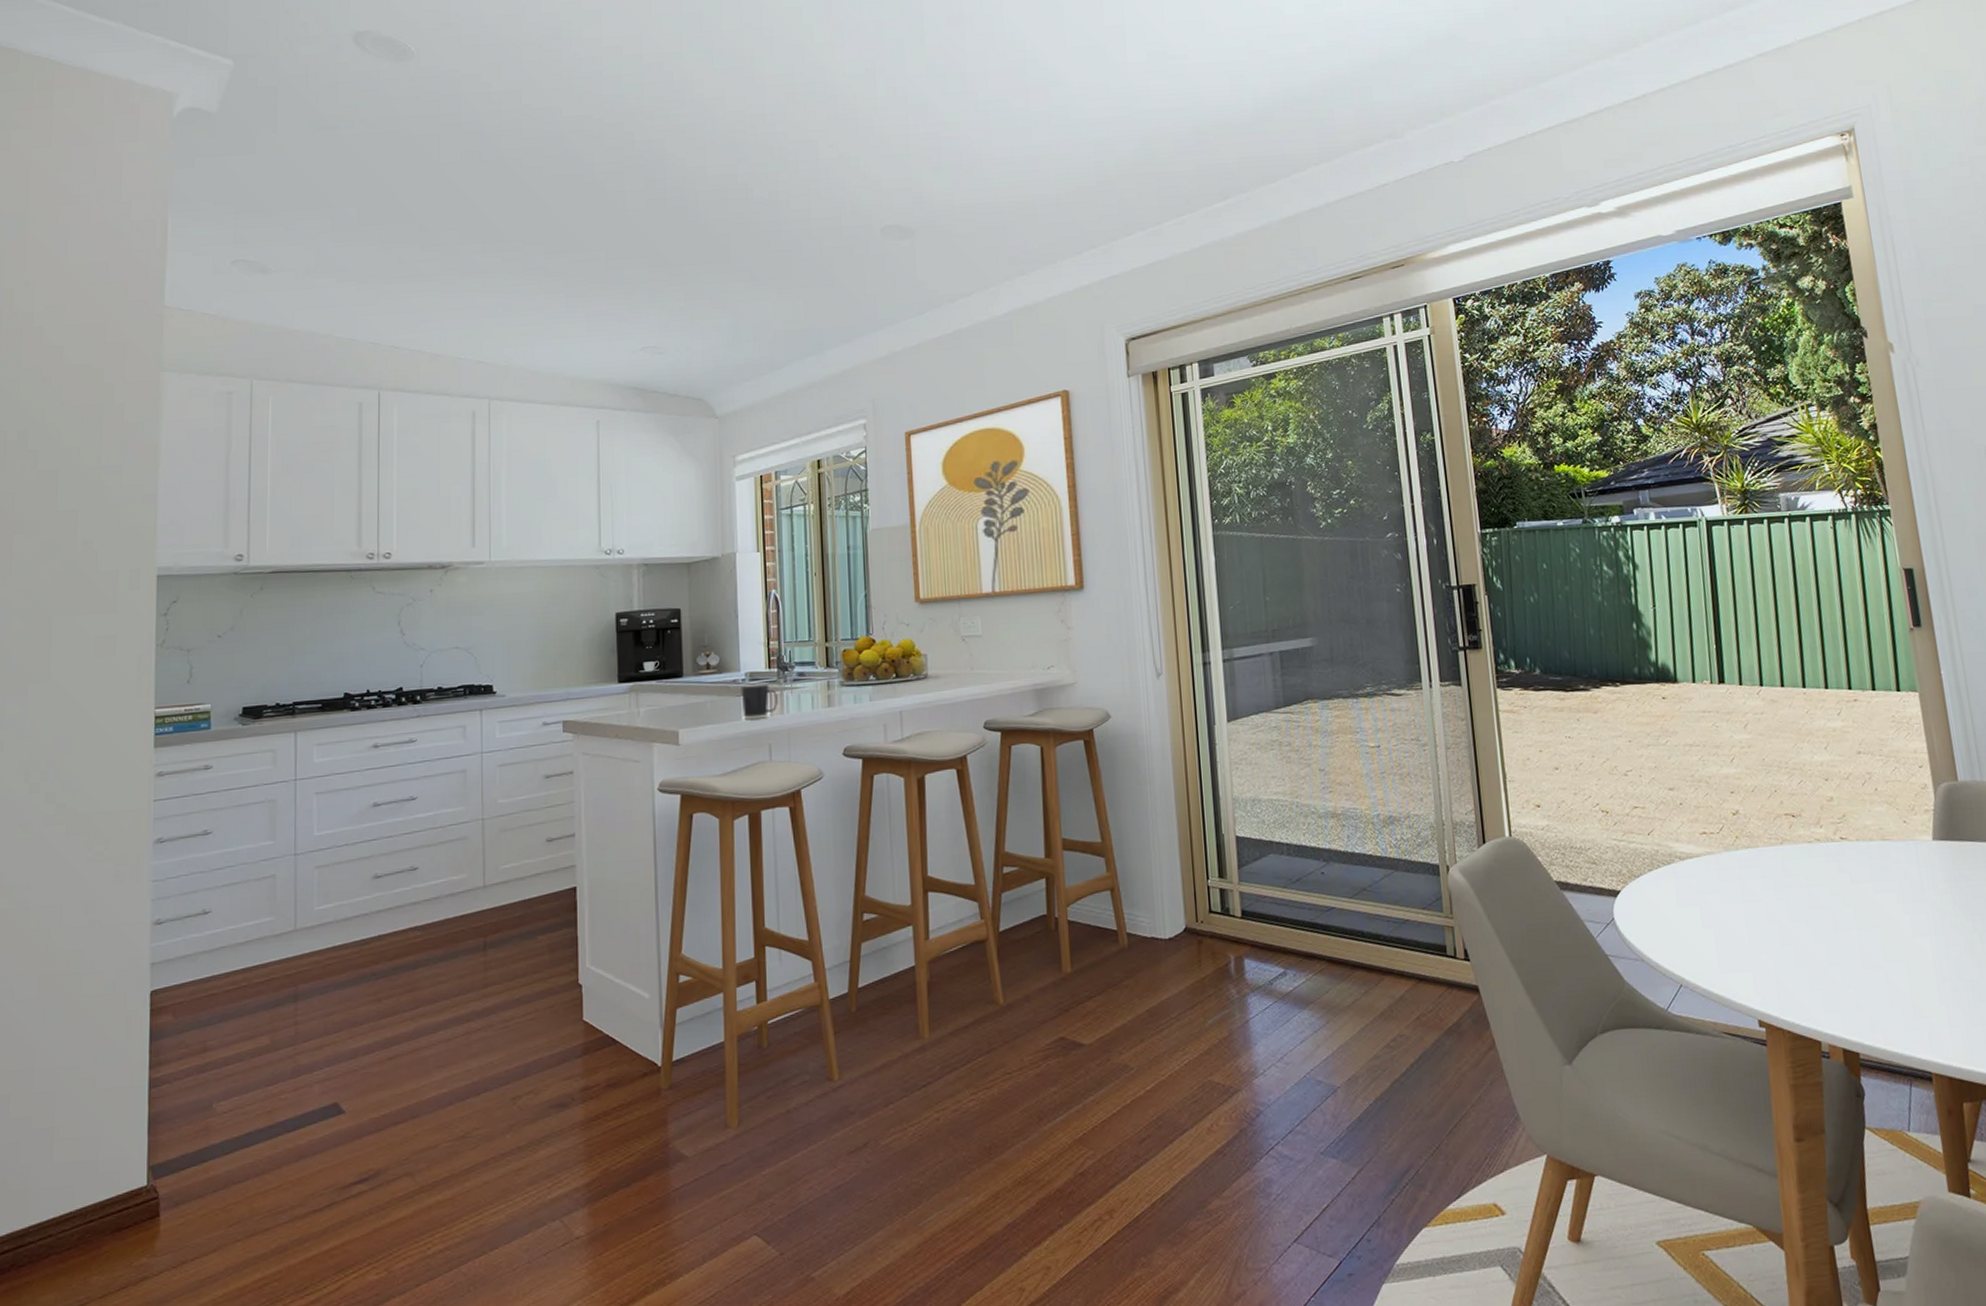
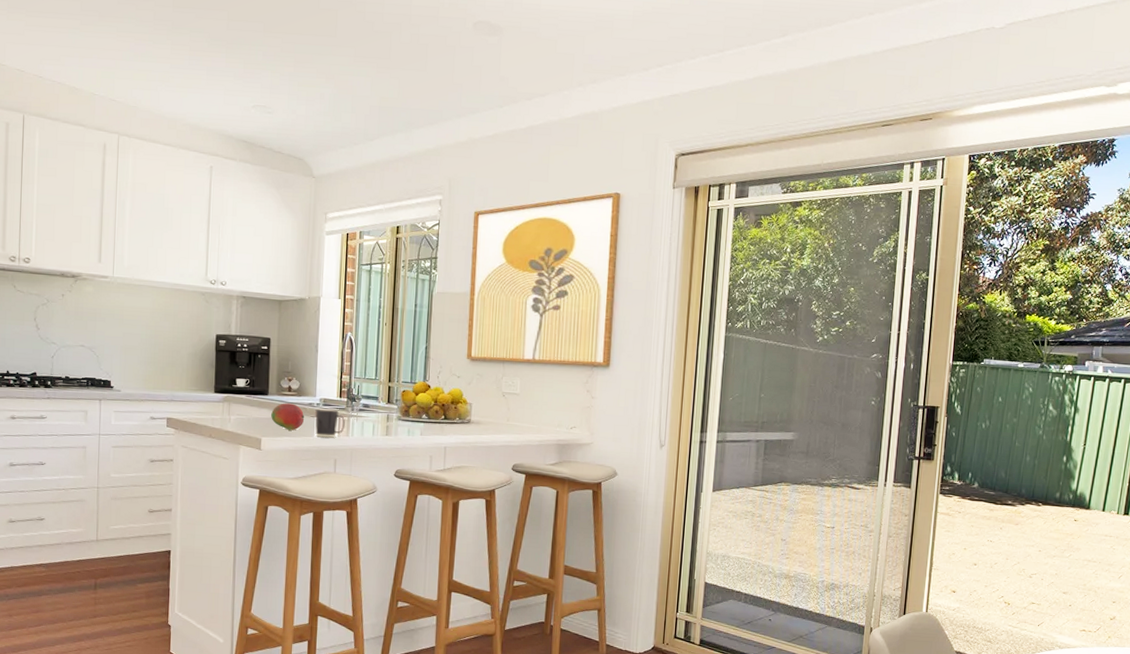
fruit: none [688,683,729,717] -> present [271,403,305,431]

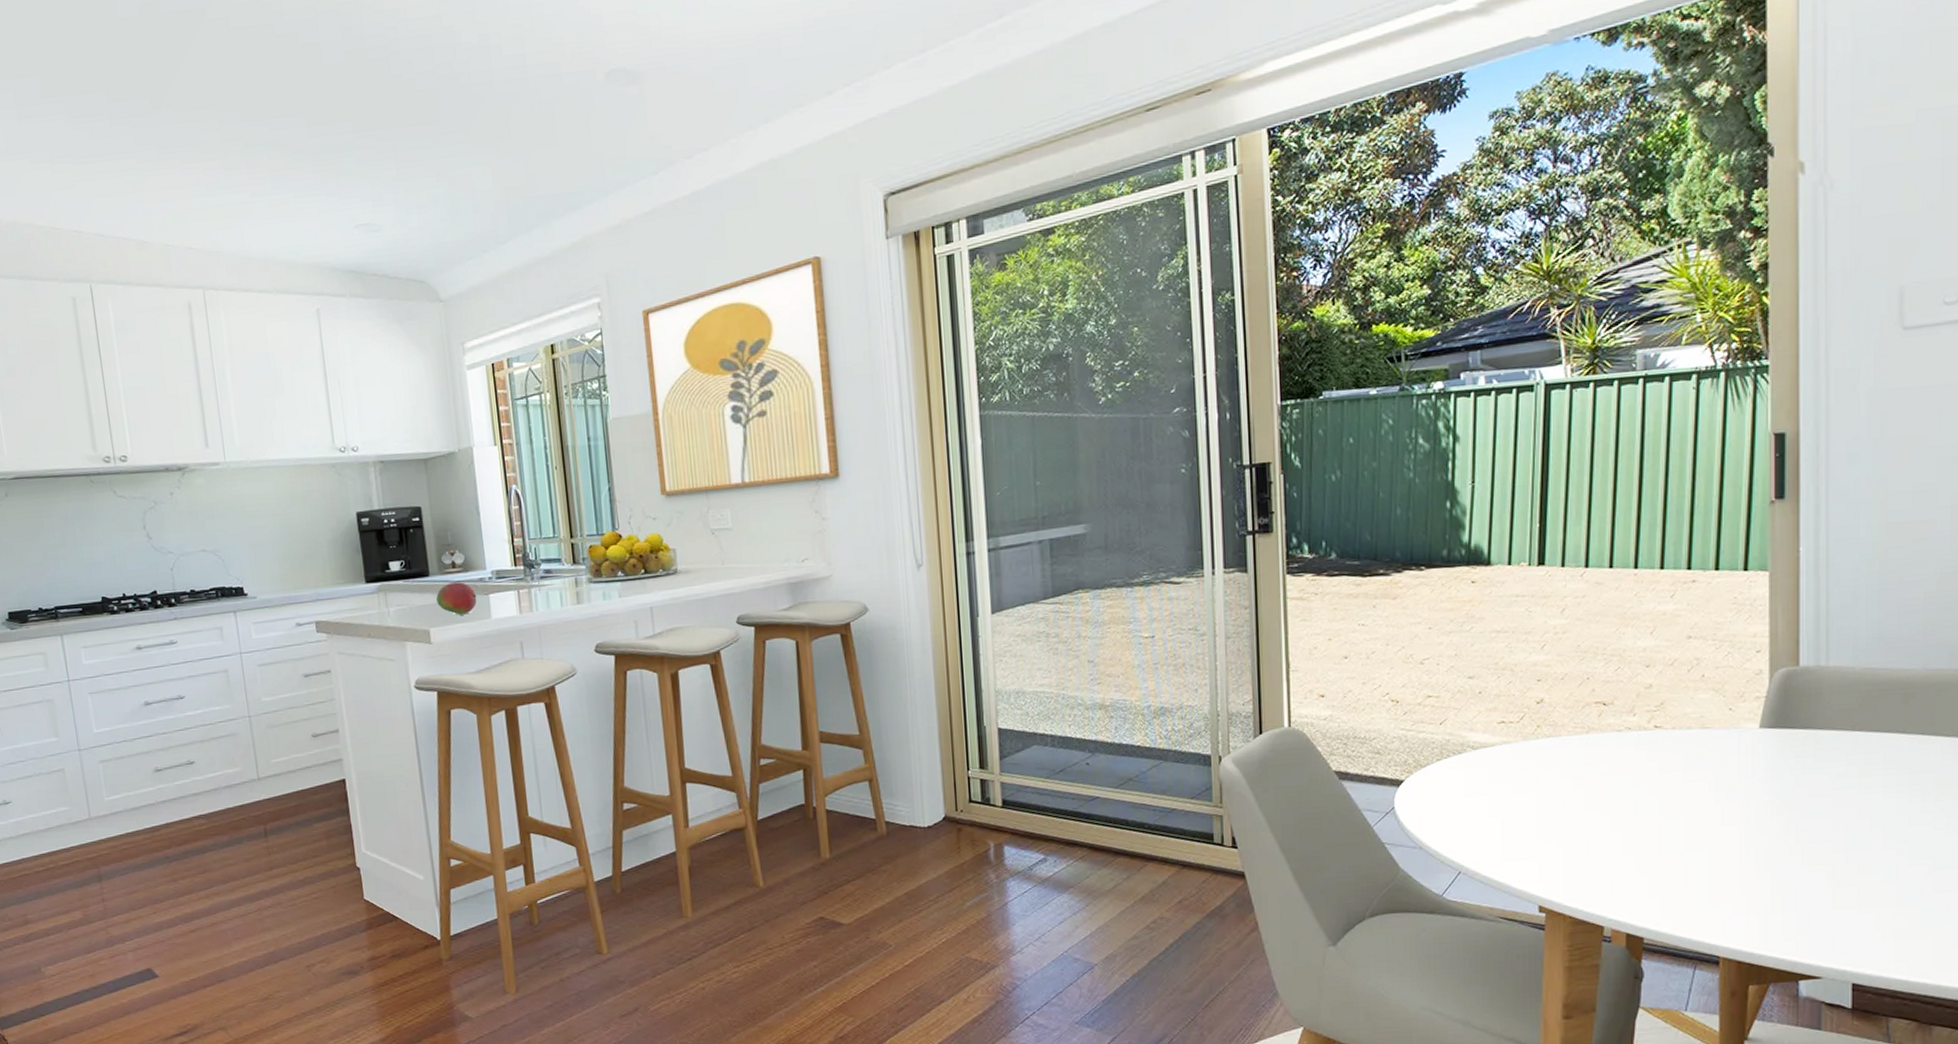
mug: present [315,408,345,438] -> none [488,581,527,619]

